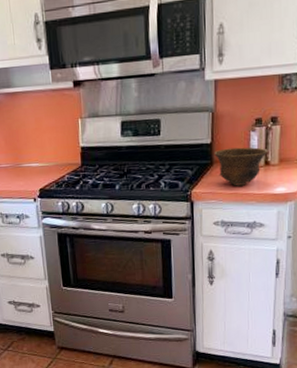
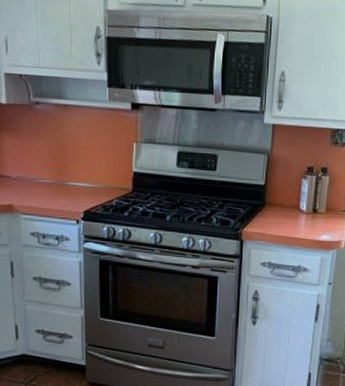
bowl: present [214,147,268,186] -> none [267,192,317,230]

